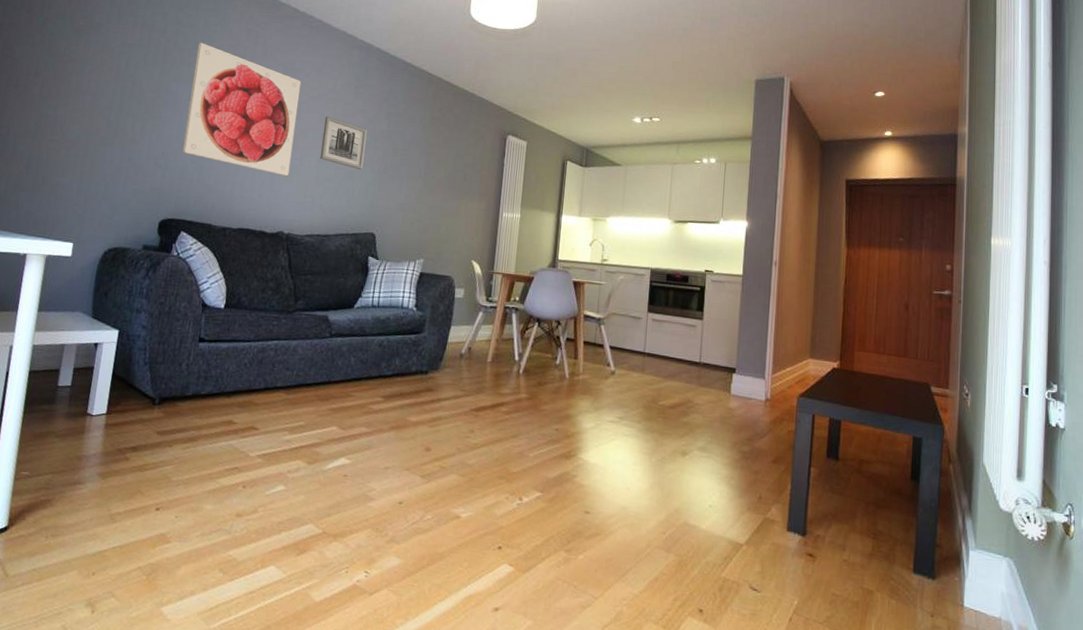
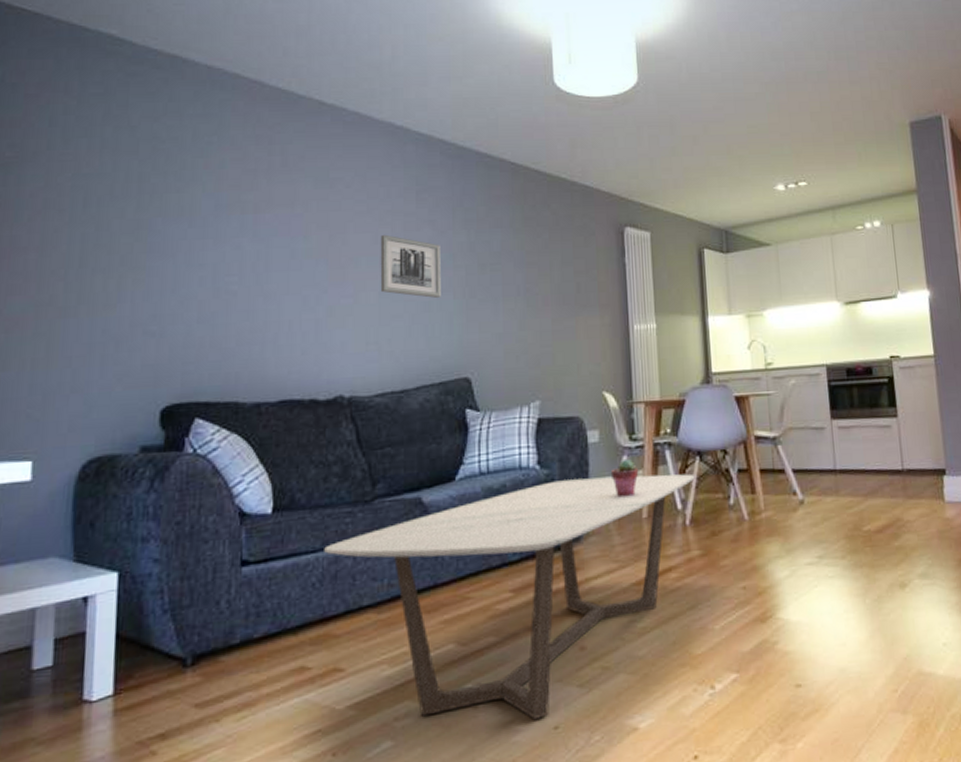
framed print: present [182,42,302,177] -> none [182,160,342,322]
coffee table: none [256,321,532,494] -> present [324,474,695,719]
potted succulent: none [468,314,490,344] -> present [610,458,639,498]

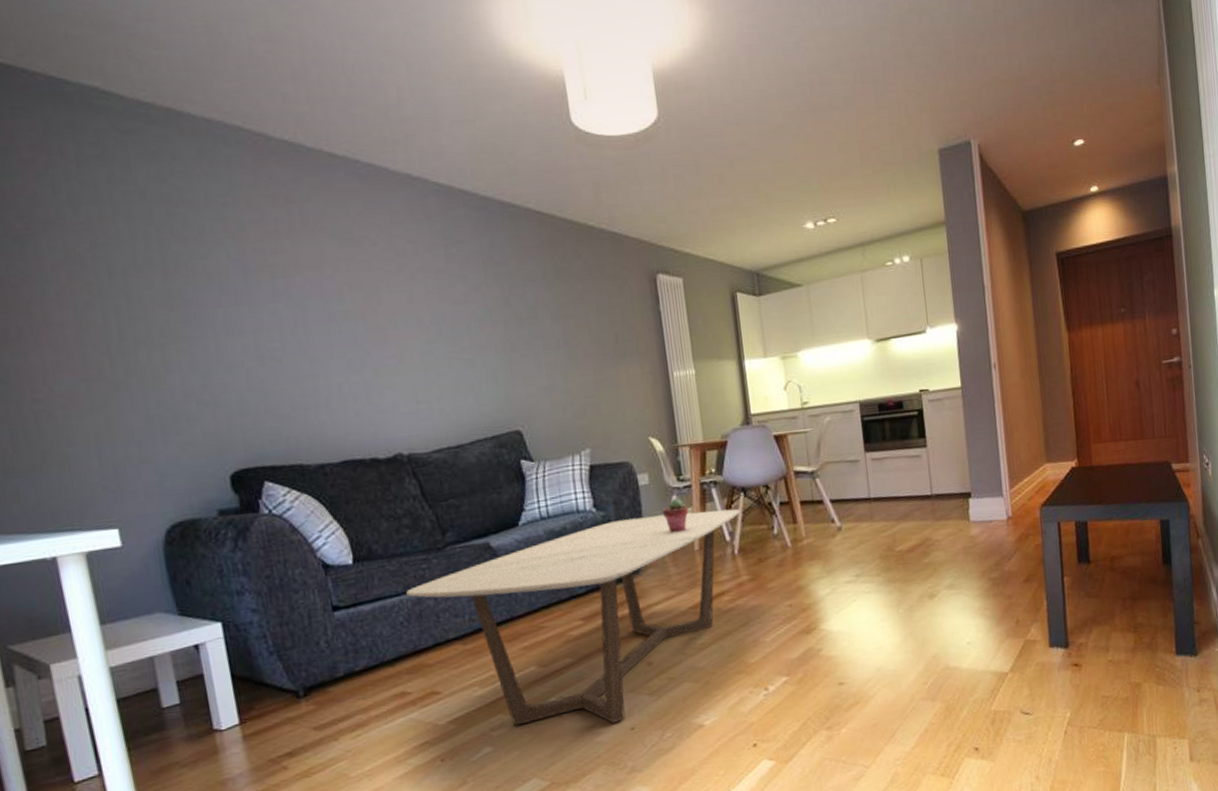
wall art: present [380,234,441,298] -> none [414,293,483,355]

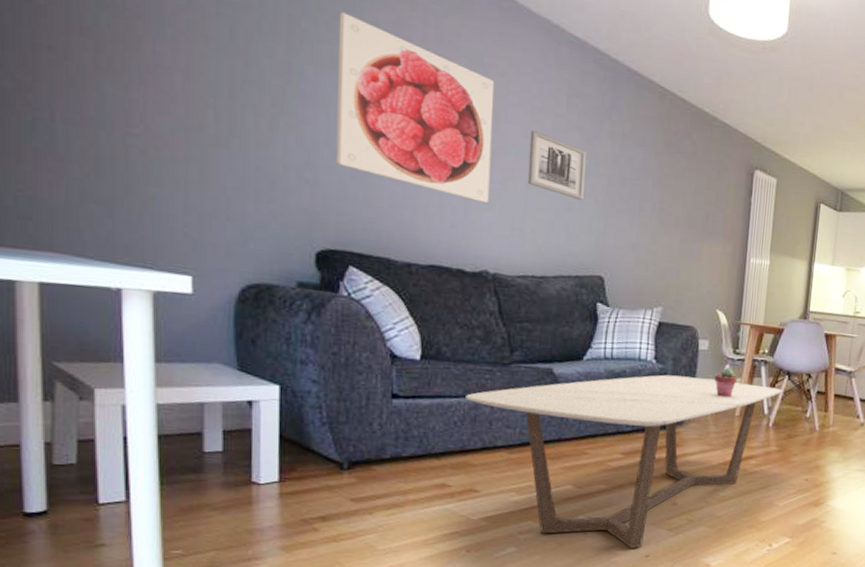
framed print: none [205,223,388,383] -> present [336,12,495,204]
wall art: none [414,293,483,355] -> present [527,130,586,200]

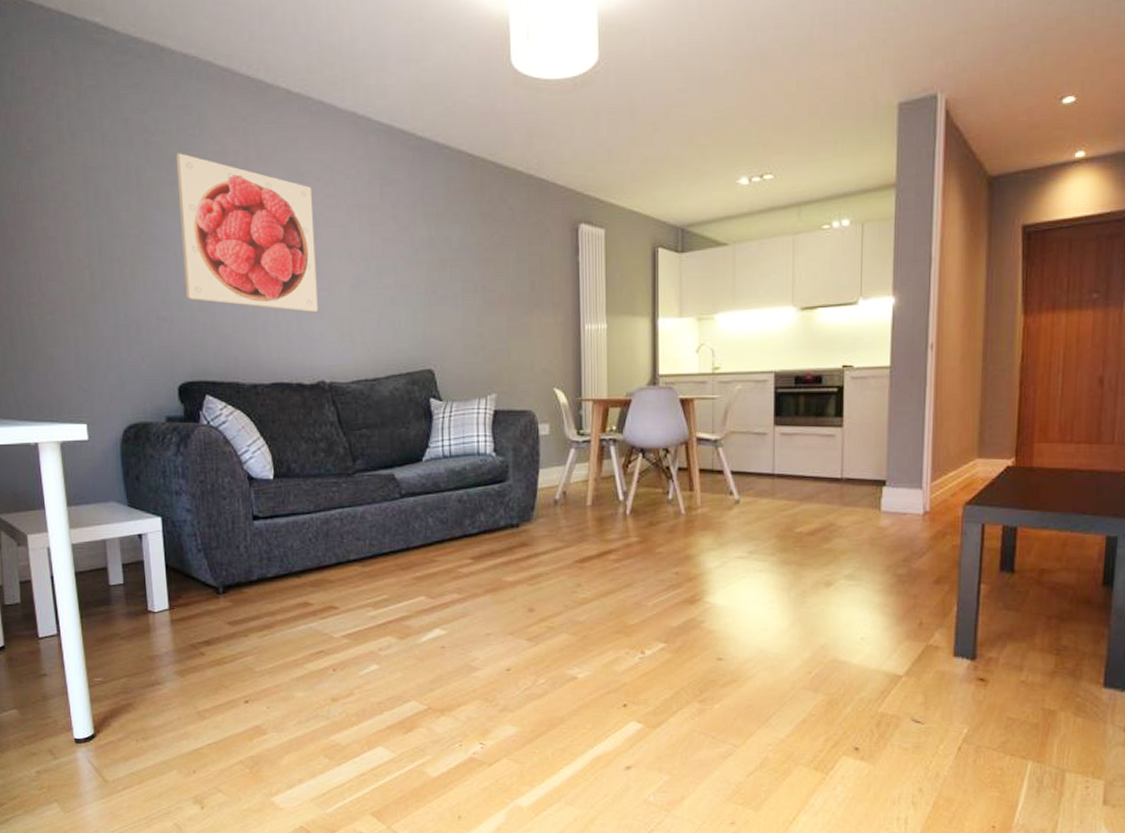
coffee table: present [466,375,782,548] -> none [317,467,637,661]
wall art: present [527,130,586,200] -> none [349,229,405,292]
potted succulent: present [714,367,738,398] -> none [559,451,585,486]

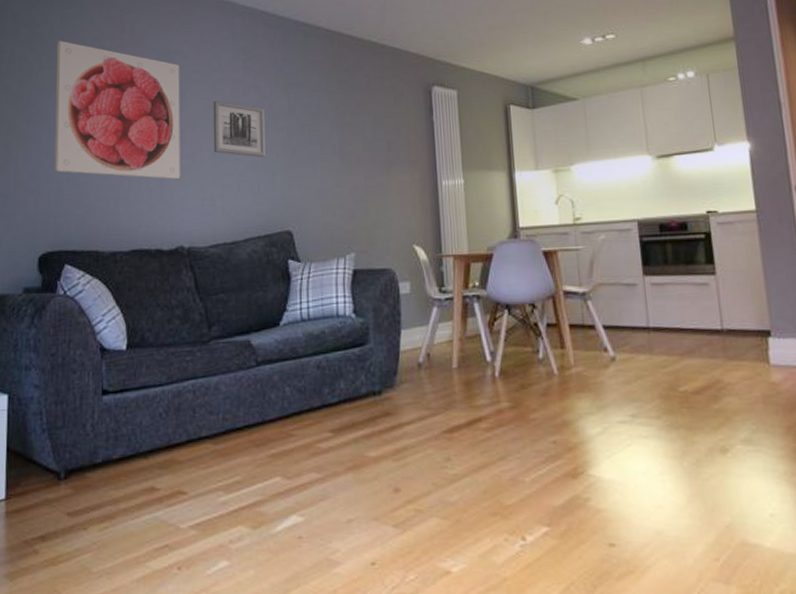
wall art: none [349,229,405,292] -> present [213,100,265,157]

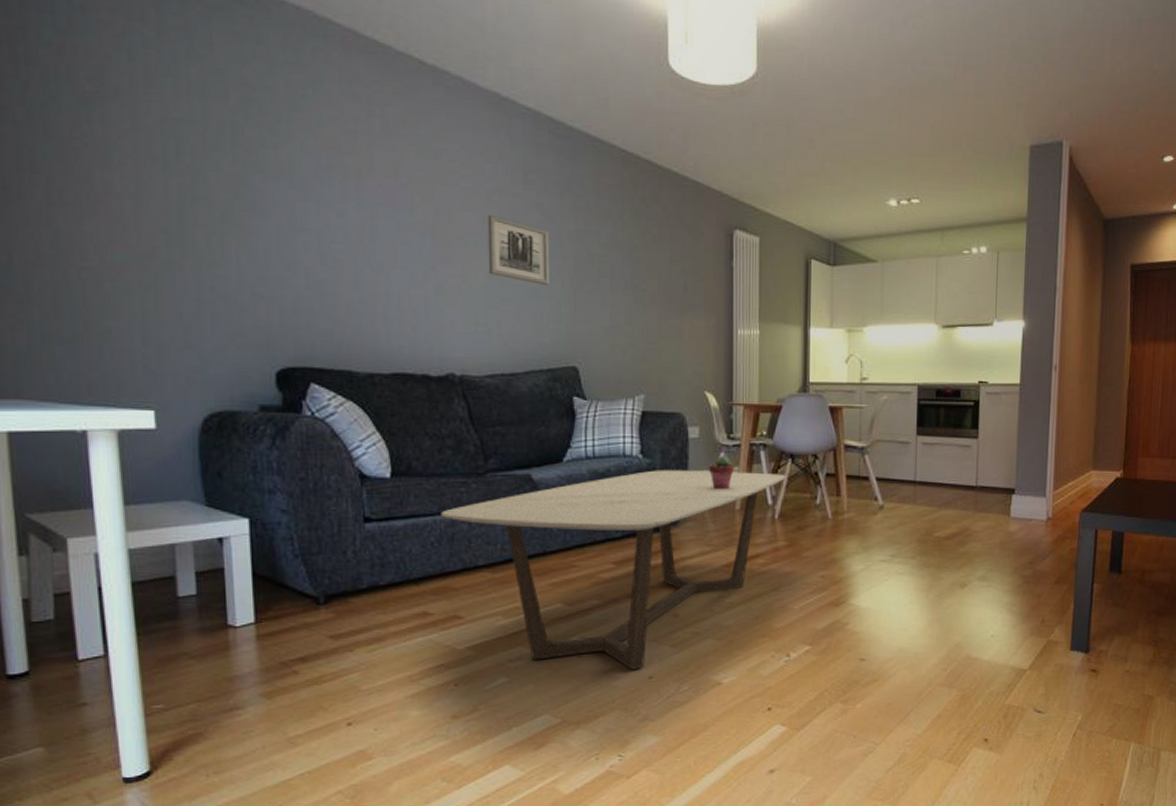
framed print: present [54,40,180,180] -> none [282,114,449,300]
coffee table: none [169,326,504,554] -> present [441,470,786,670]
potted succulent: none [421,310,449,347] -> present [708,455,735,490]

